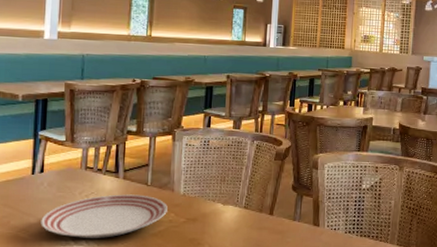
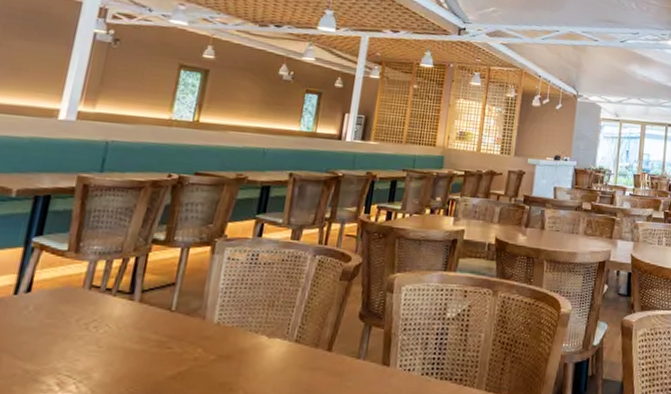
dinner plate: present [40,194,168,238] -> none [15,322,195,382]

